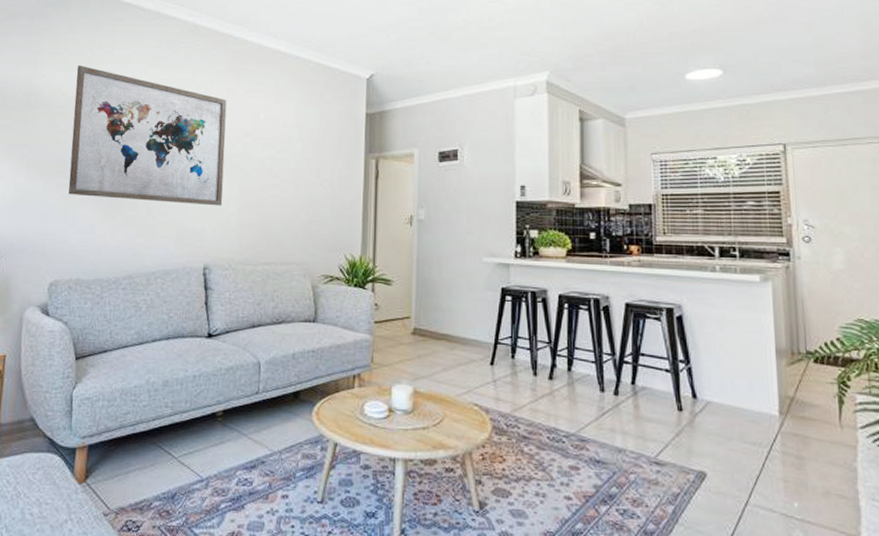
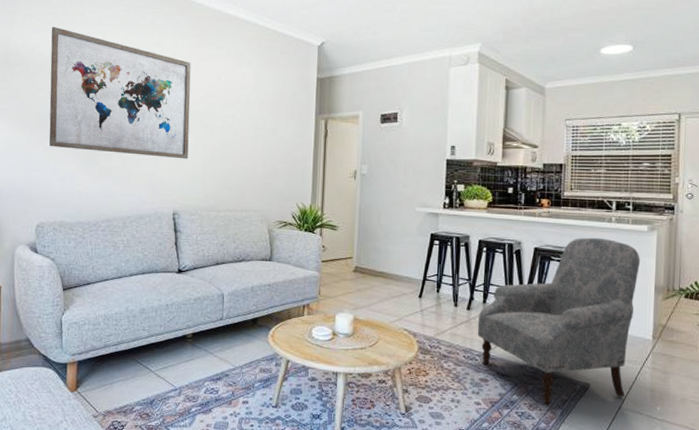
armchair: none [562,290,755,500] -> present [477,237,640,405]

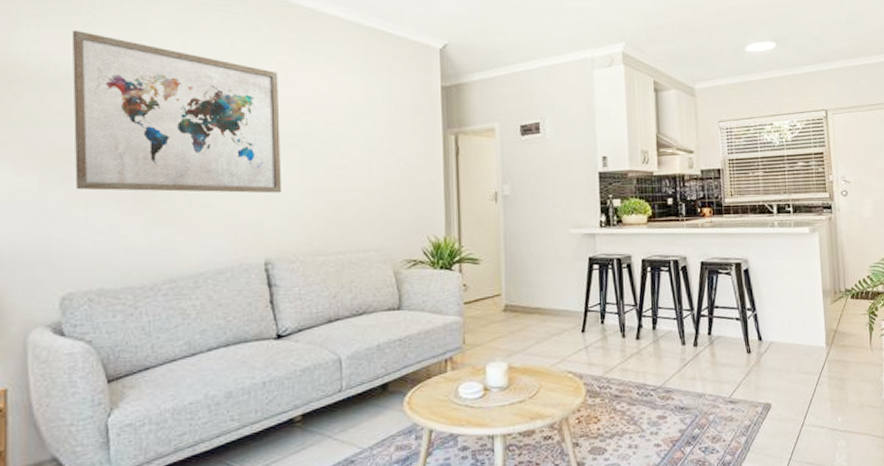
armchair: present [477,237,640,405] -> none [649,244,806,434]

